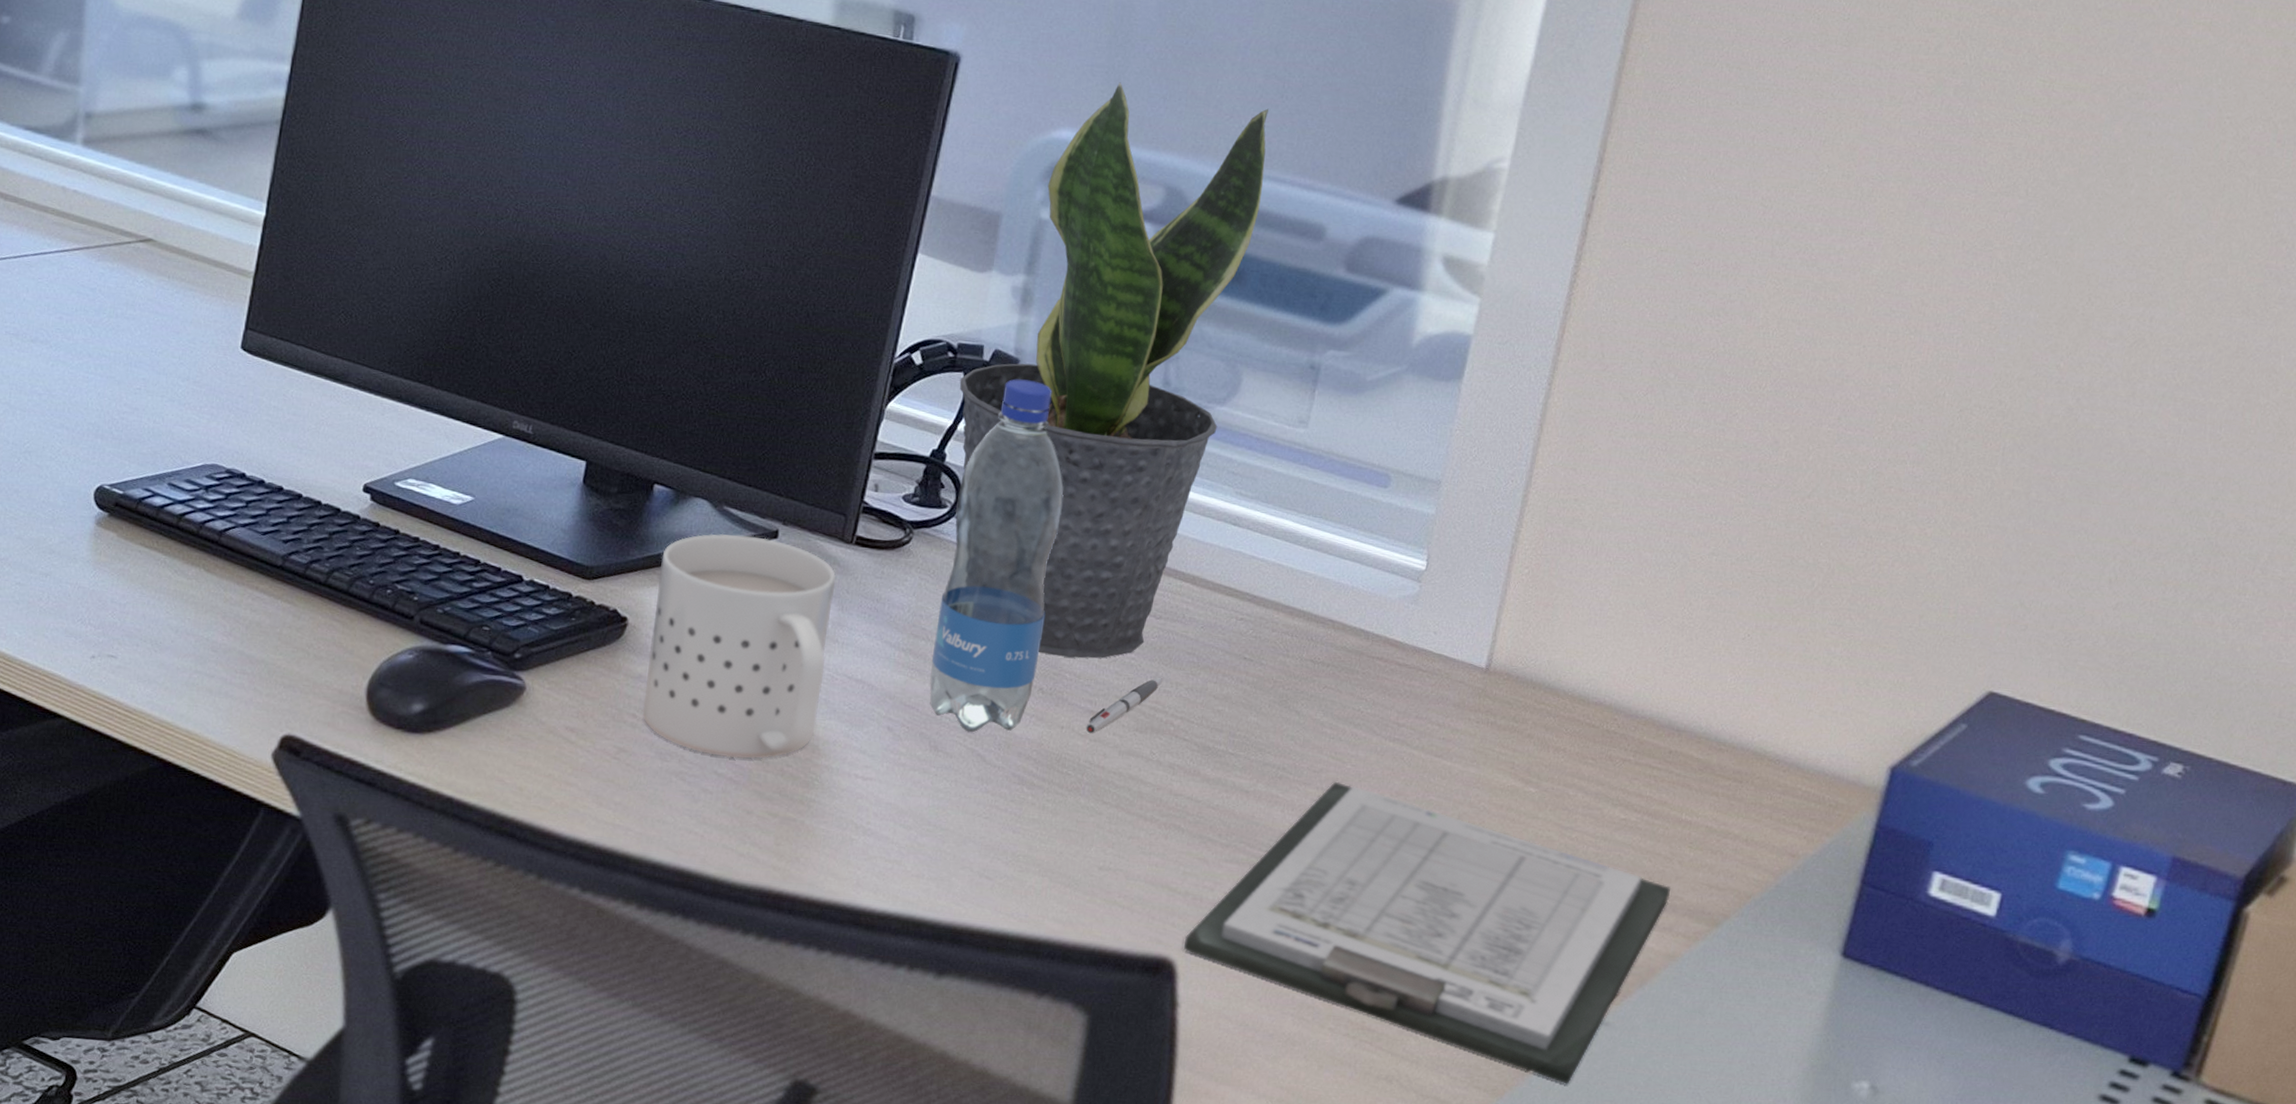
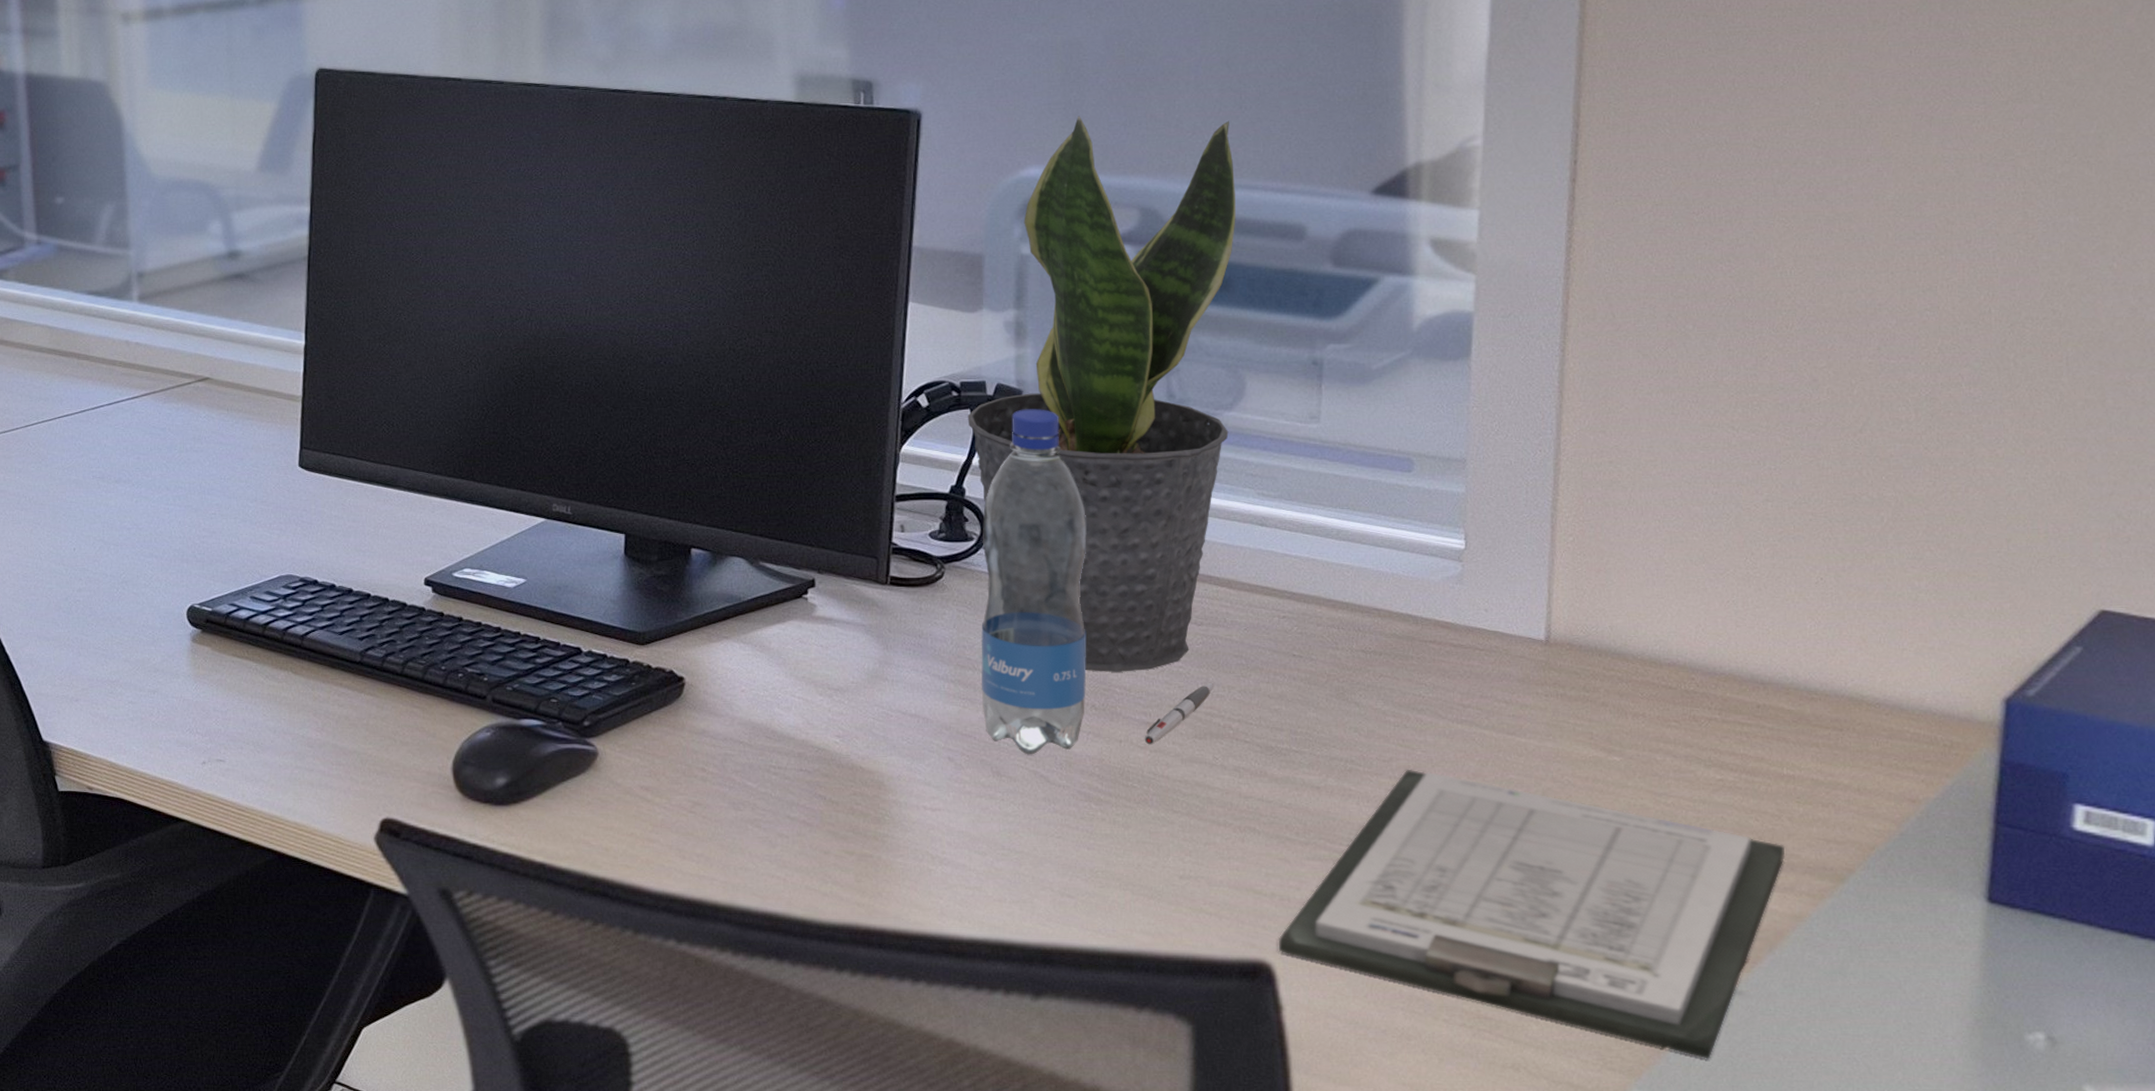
mug: present [642,533,836,759] -> none [707,587,879,802]

